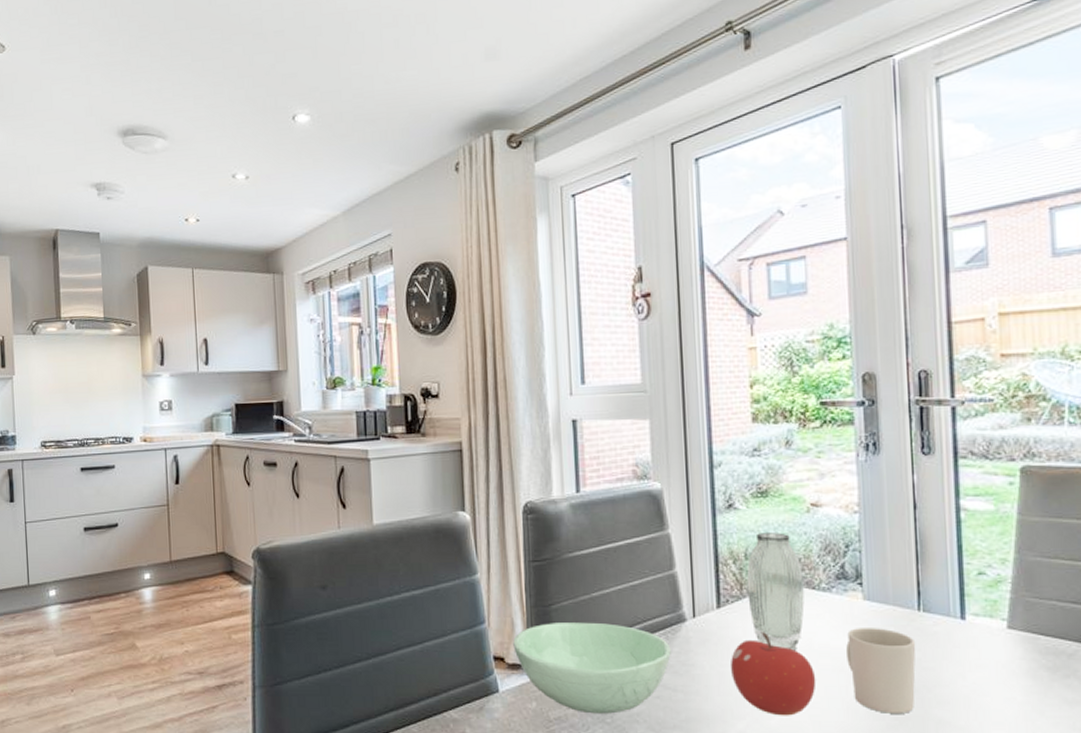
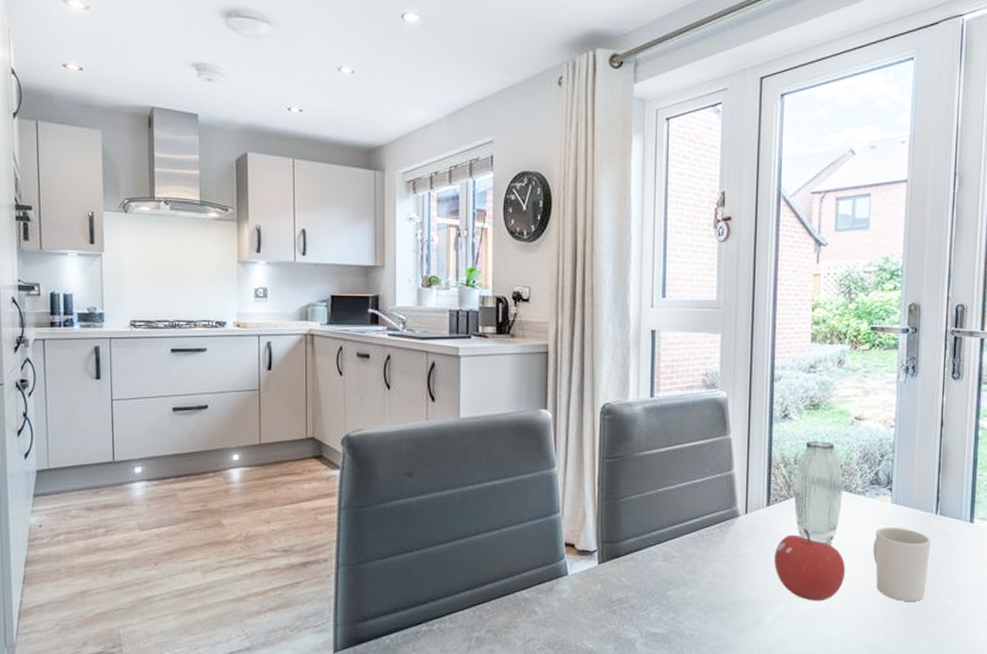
bowl: present [513,622,671,714] -> none [584,514,724,597]

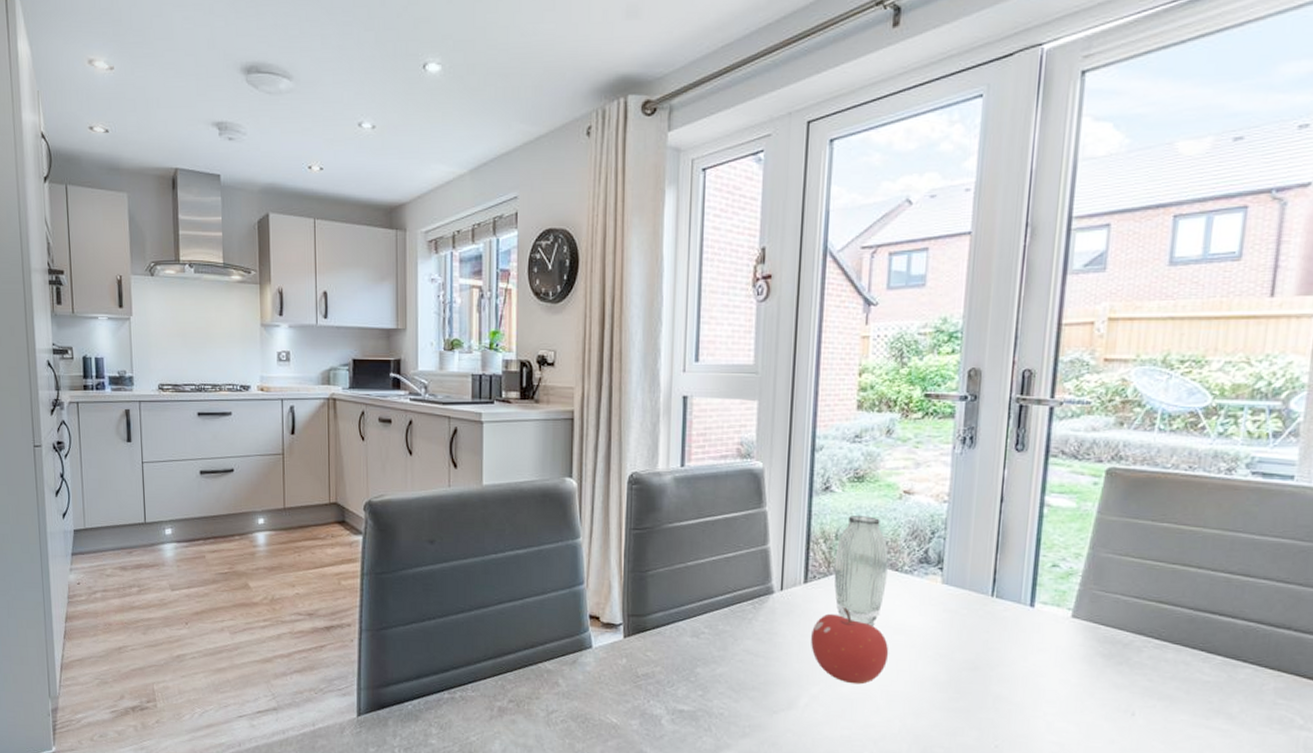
mug: present [873,527,931,601] -> none [919,609,986,688]

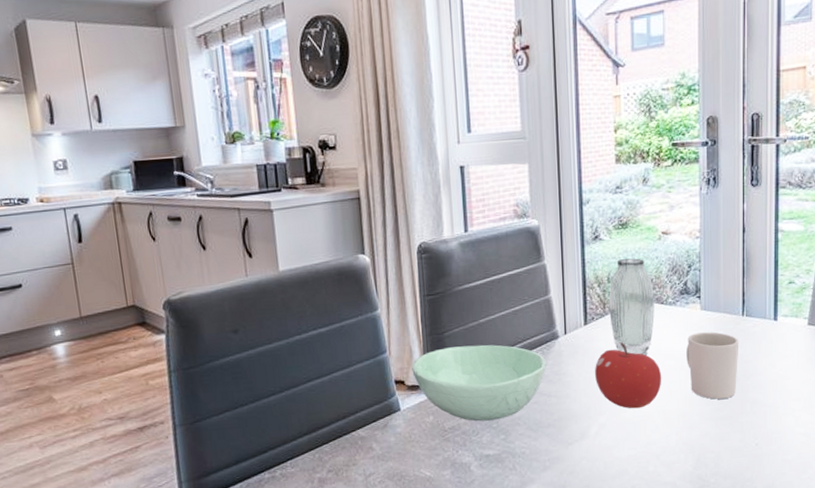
bowl: none [609,587,757,674] -> present [412,344,546,422]
mug: none [919,609,986,688] -> present [686,332,739,400]

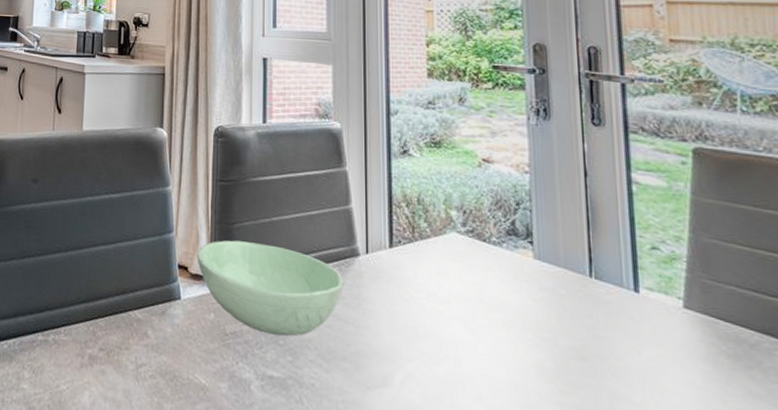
fruit: present [595,342,662,409] -> none [401,276,486,365]
vase: present [609,258,655,356] -> none [419,181,475,300]
mug: present [686,332,739,400] -> none [516,285,588,381]

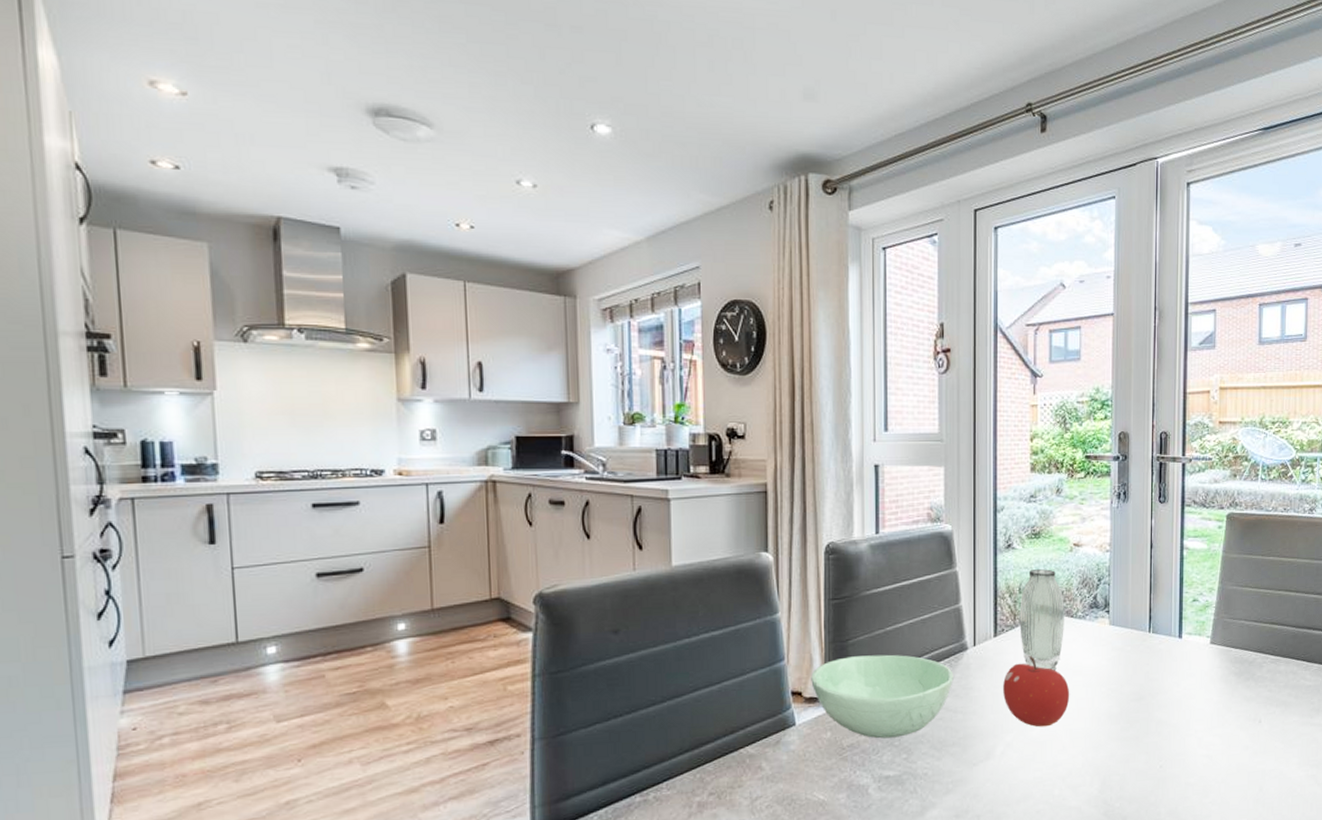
fruit: none [401,276,486,365] -> present [1003,656,1070,727]
vase: none [419,181,475,300] -> present [1020,569,1064,671]

